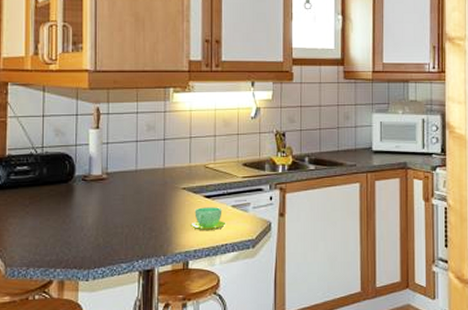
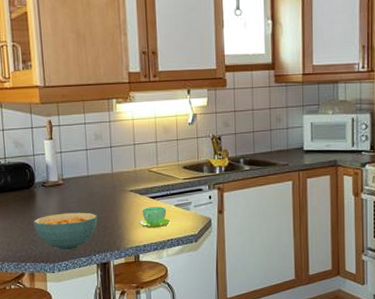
cereal bowl: none [68,211,144,255] -> present [33,212,98,251]

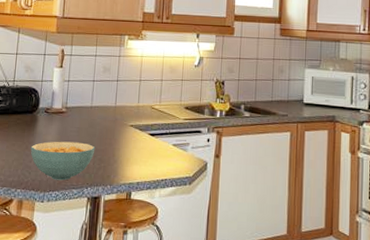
cup: present [139,206,171,228] -> none [135,144,167,166]

